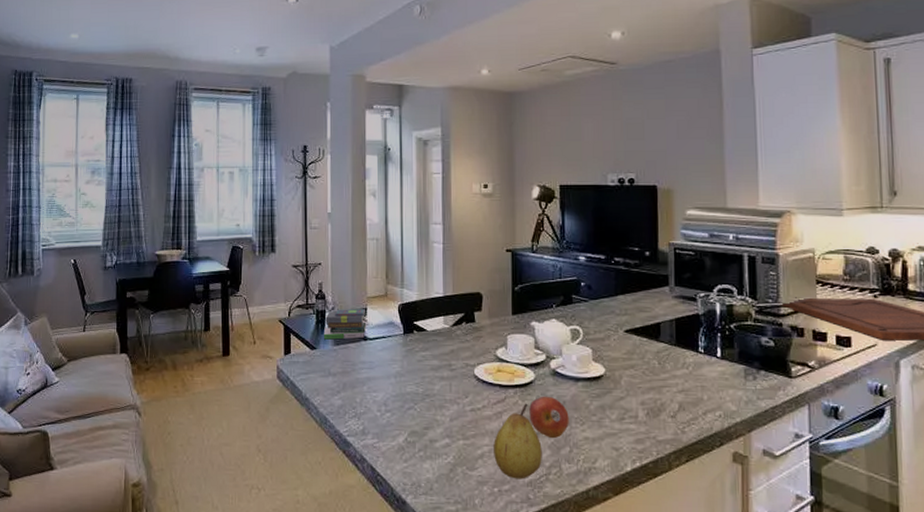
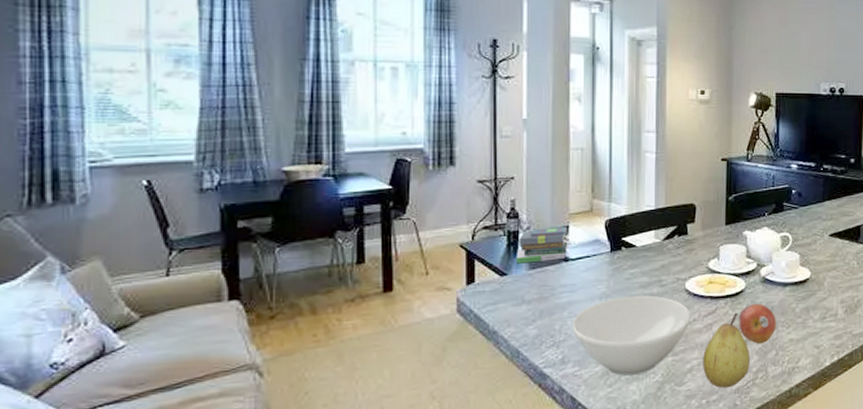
bowl: none [371,377,480,454] -> present [572,295,691,376]

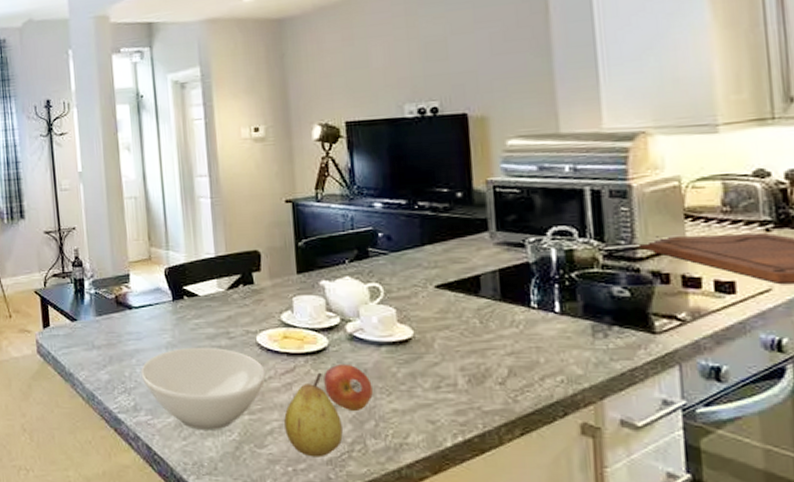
books: present [516,227,568,264] -> none [83,275,131,310]

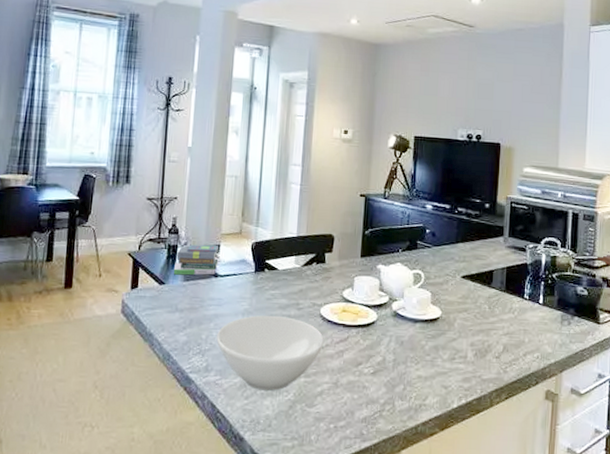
books: none [83,275,131,310] -> present [173,244,219,275]
fruit: present [284,372,343,457] -> none [333,342,378,416]
fruit: present [324,364,373,412] -> none [369,336,405,377]

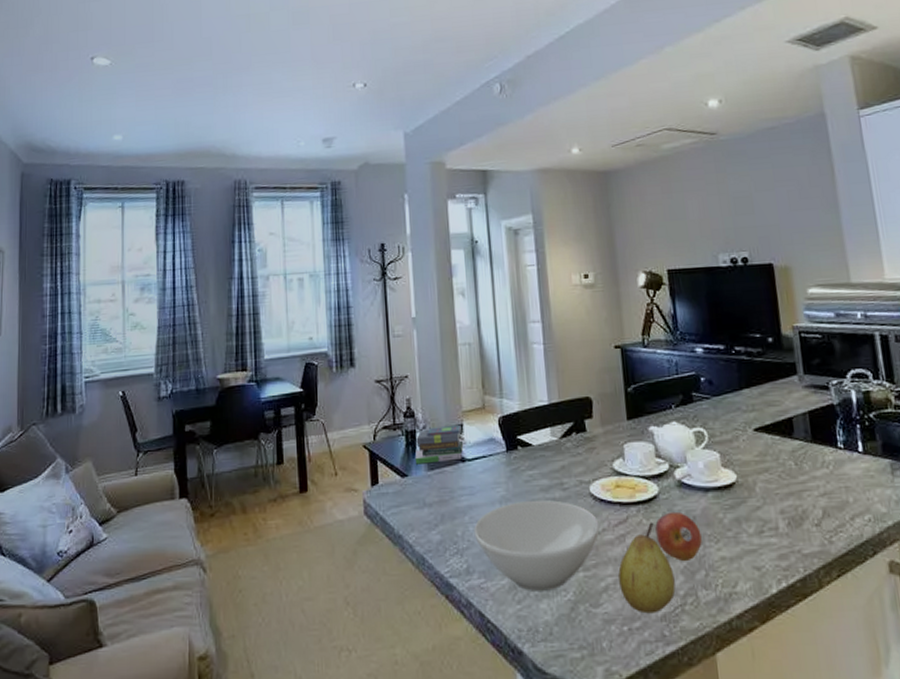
fruit: none [333,342,378,416] -> present [618,522,676,614]
fruit: none [369,336,405,377] -> present [655,511,702,562]

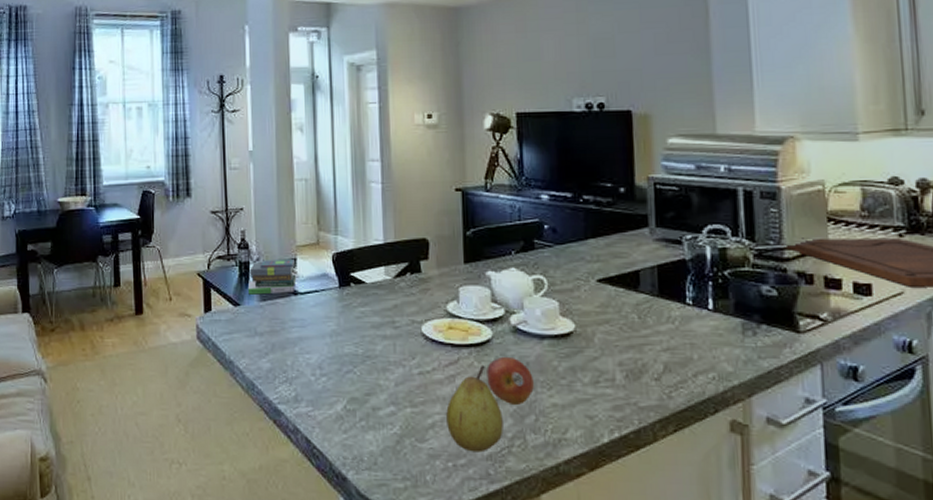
bowl: present [474,499,600,591] -> none [303,336,430,423]

